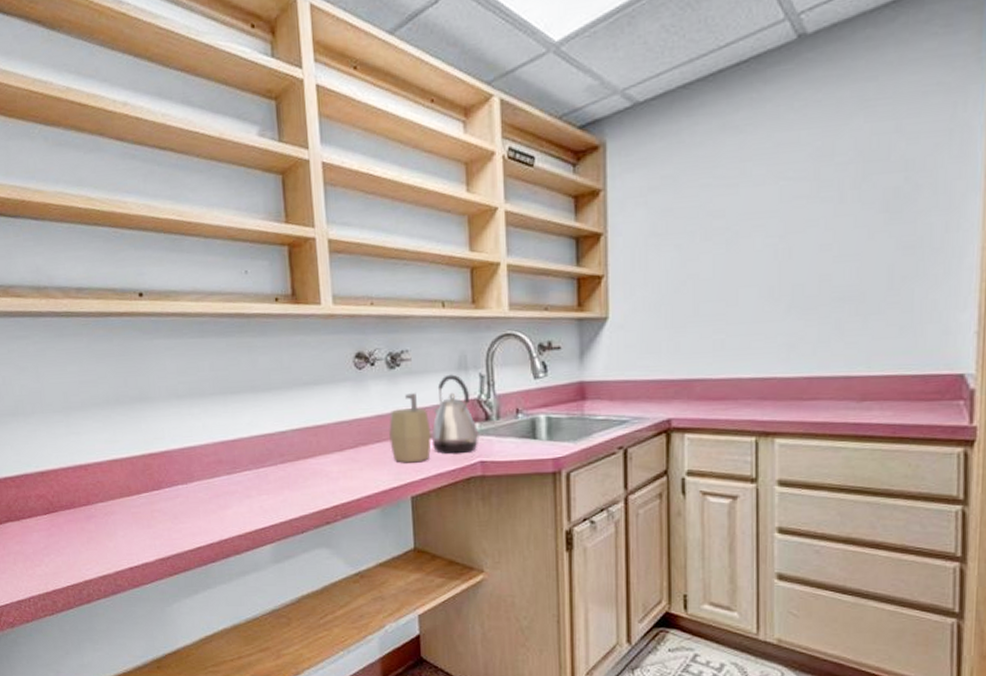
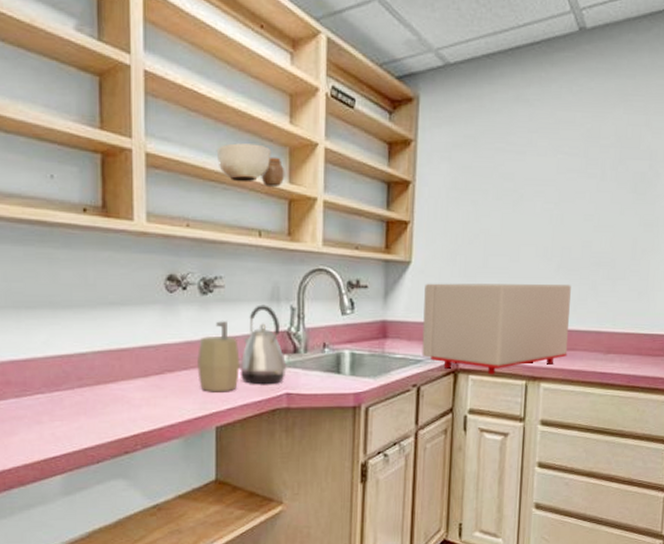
bowl: none [395,216,450,257] -> present [216,143,271,183]
jar: none [440,226,466,258] -> present [261,156,285,188]
microwave: none [626,326,808,433] -> present [422,283,571,375]

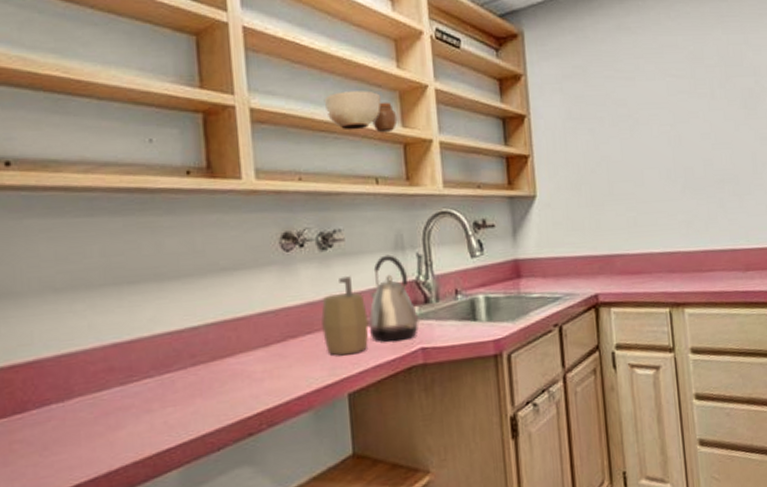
microwave: present [422,283,571,375] -> none [553,205,707,306]

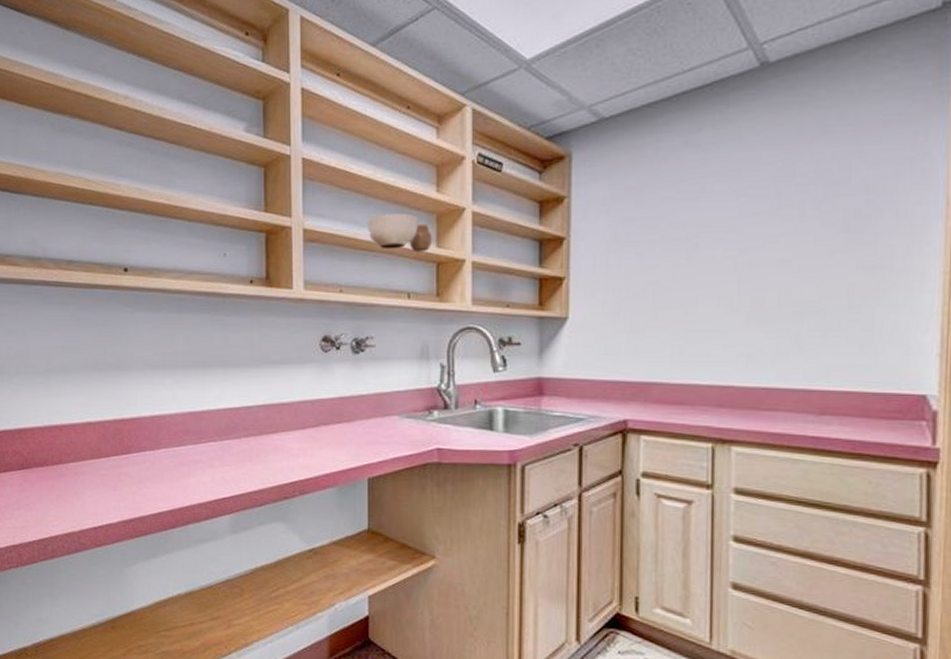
soap dispenser: present [321,276,369,356] -> none [350,378,391,446]
kettle: present [367,255,419,342] -> none [389,362,437,440]

